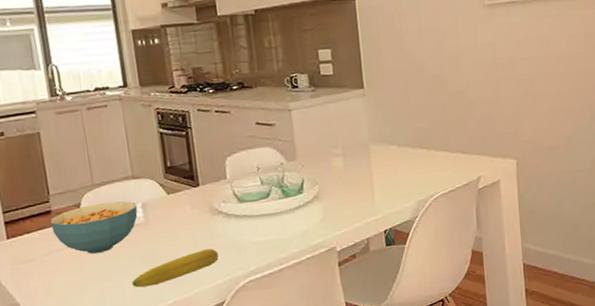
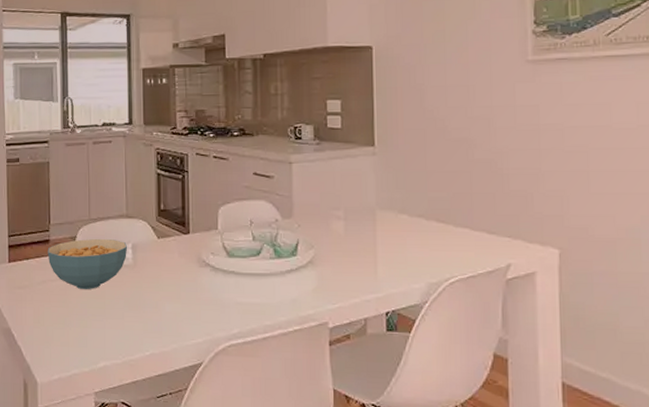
fruit: present [132,248,219,288] -> none [114,302,202,333]

